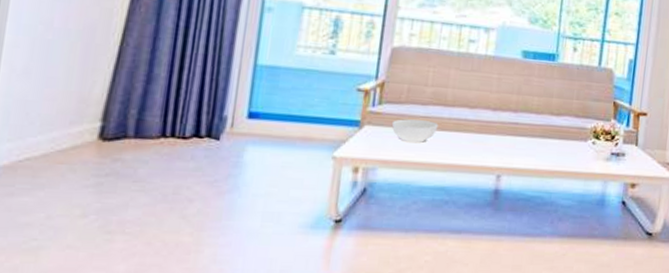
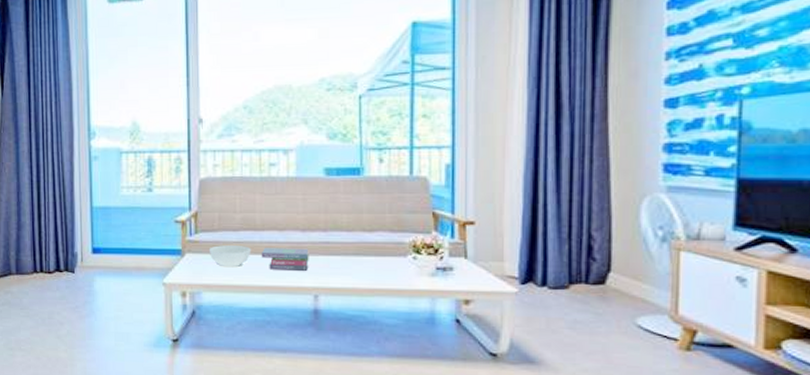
books: none [447,124,498,150] -> present [261,247,309,271]

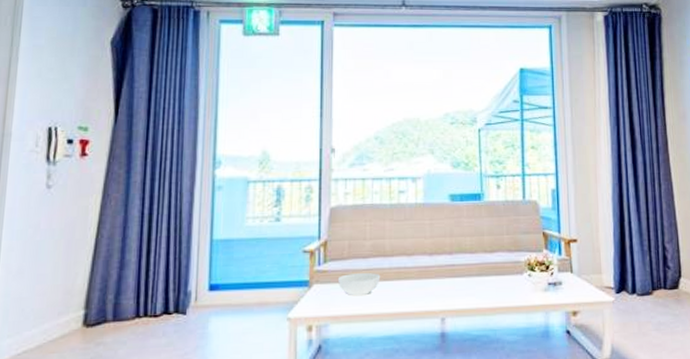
books: present [261,247,309,271] -> none [390,272,436,296]

